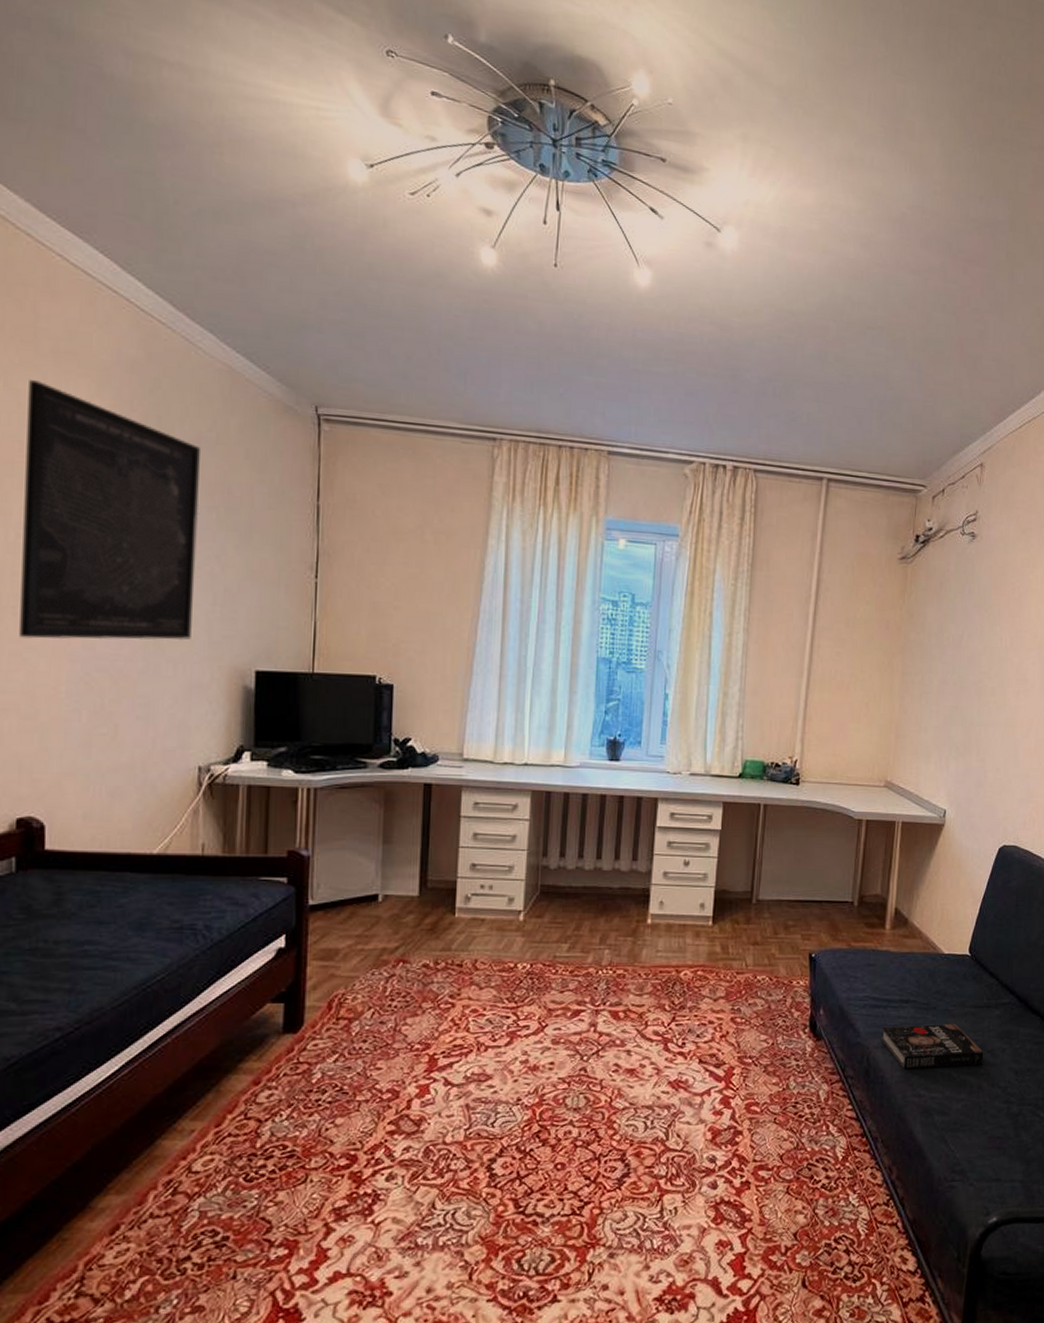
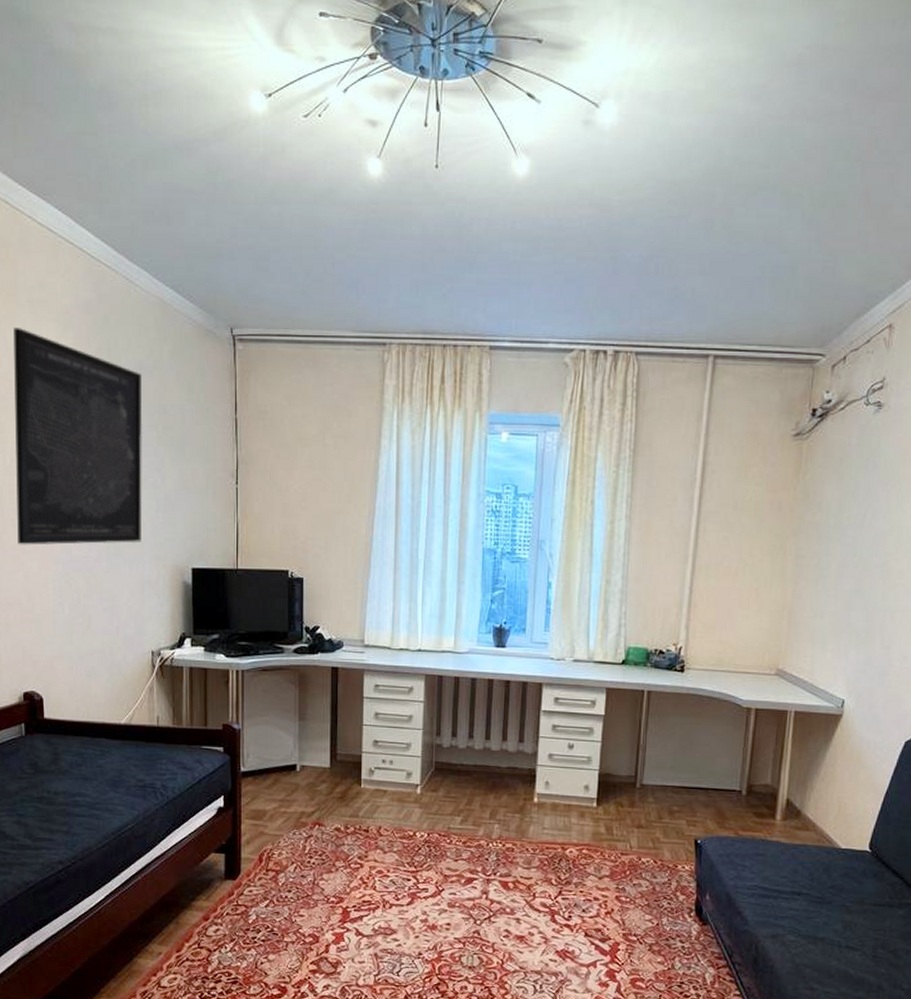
book: present [881,1023,984,1069] -> none [770,917,885,964]

